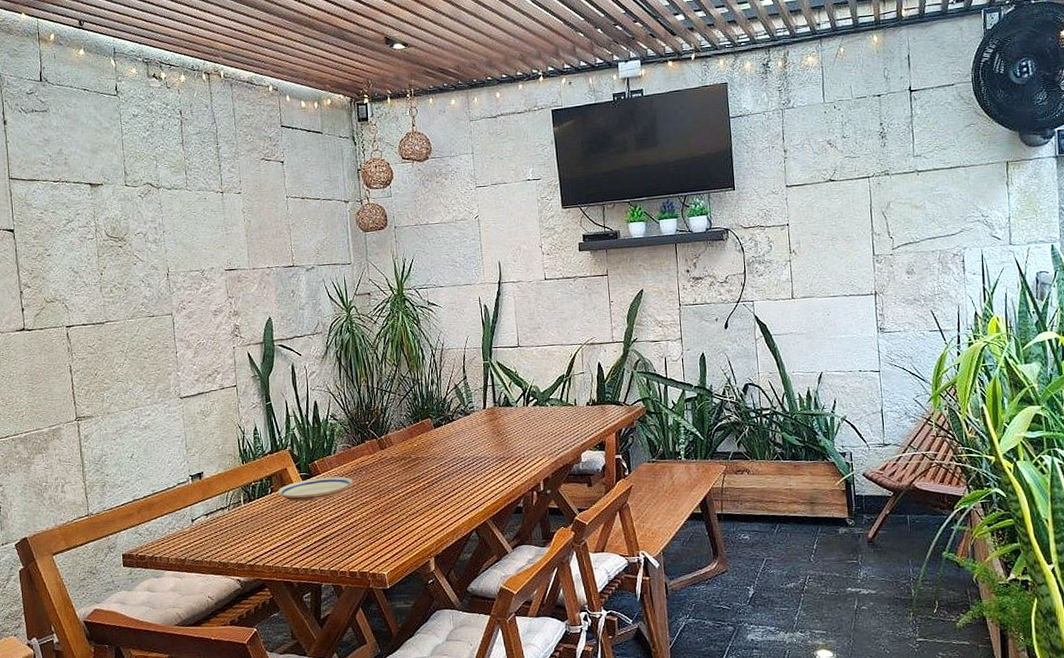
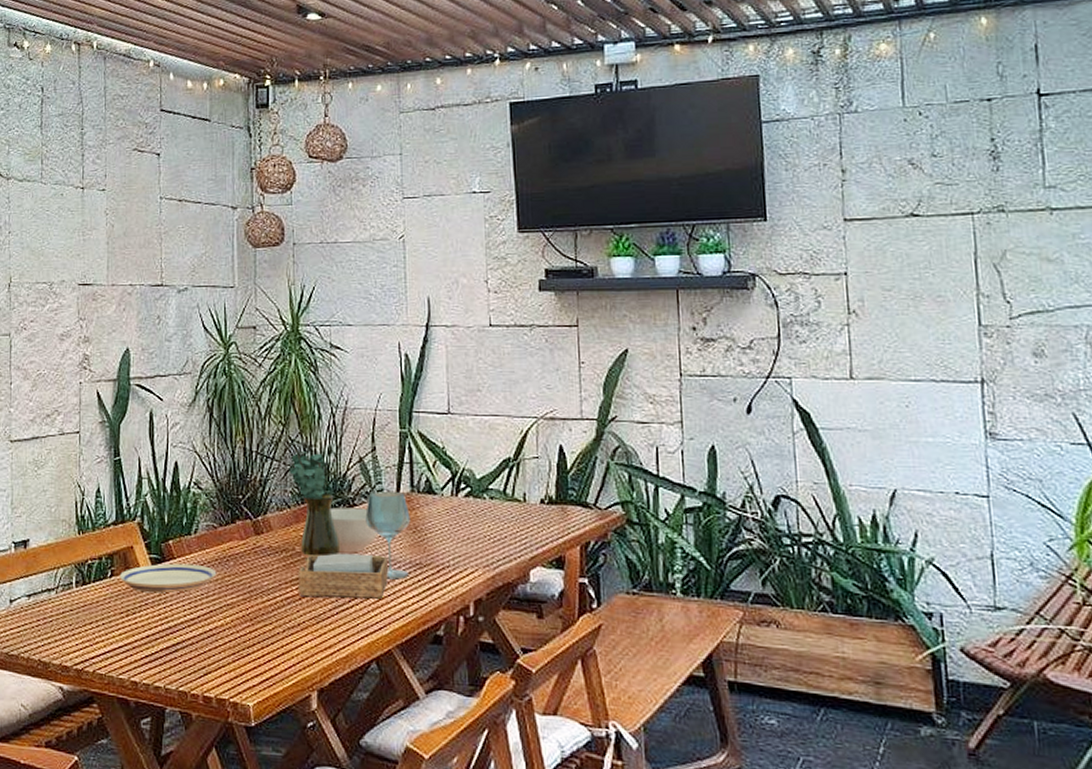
vase: none [402,382,445,466] -> present [289,447,341,562]
napkin holder: none [415,454,481,491] -> present [297,553,389,599]
bowl: none [435,422,472,457] -> present [330,507,378,555]
wine glass: none [461,407,496,471] -> present [365,491,411,580]

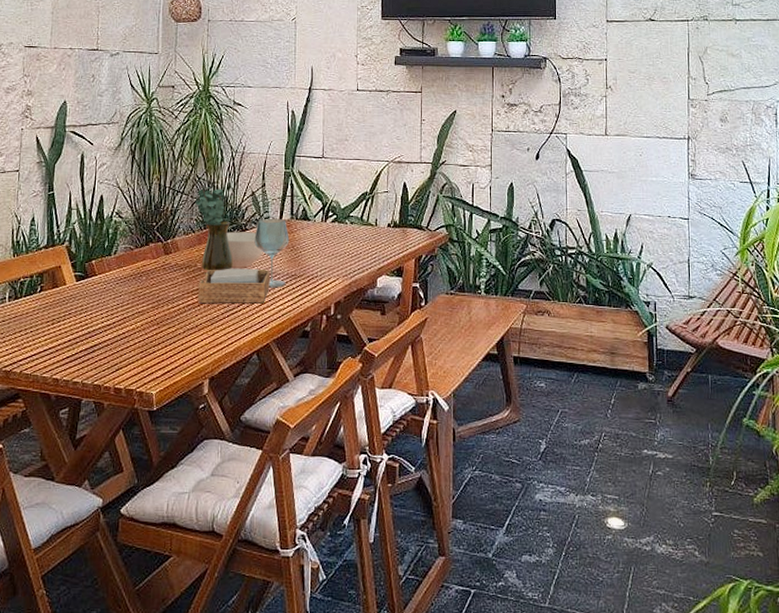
plate: present [119,563,217,594] -> none [47,279,131,305]

